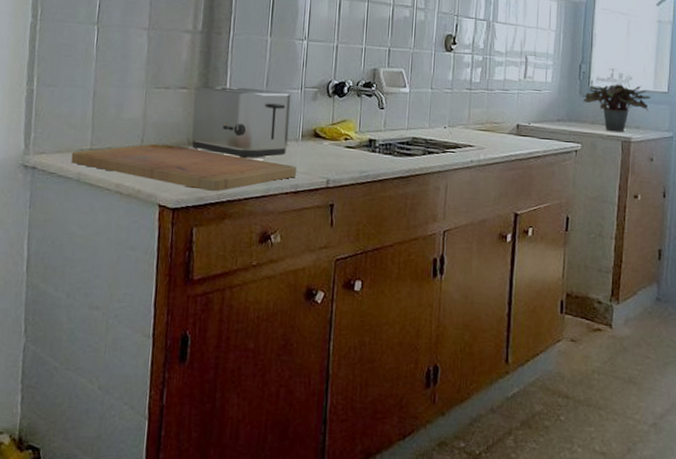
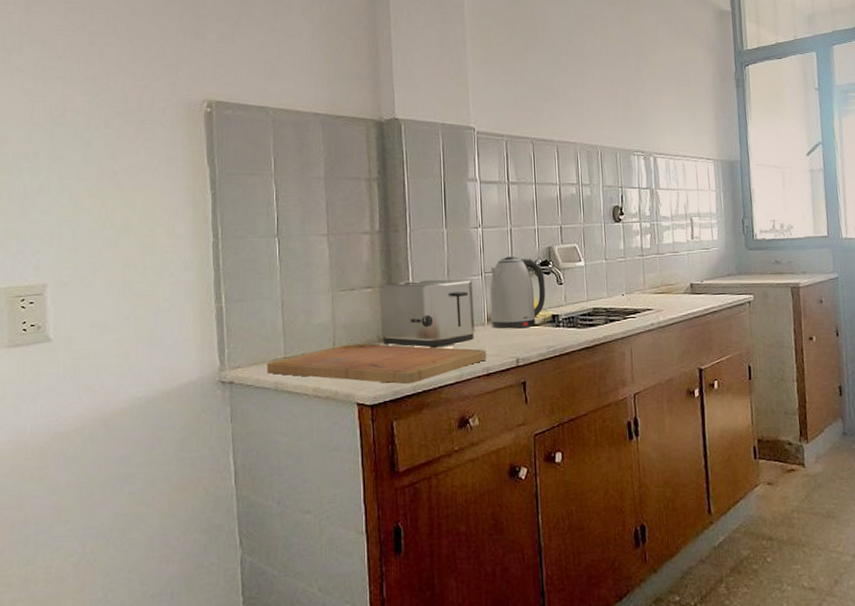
kettle: none [305,74,366,149] -> present [489,256,546,330]
potted plant: present [583,84,651,132] -> none [749,233,813,280]

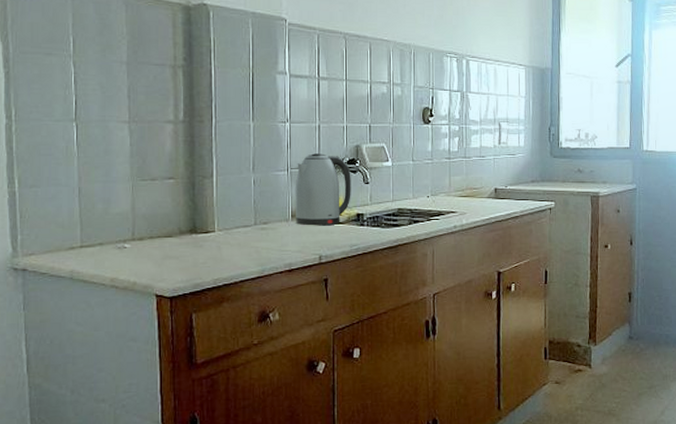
cutting board: present [267,344,487,385] -> none [62,235,290,278]
toaster: present [379,279,475,349] -> none [182,173,279,243]

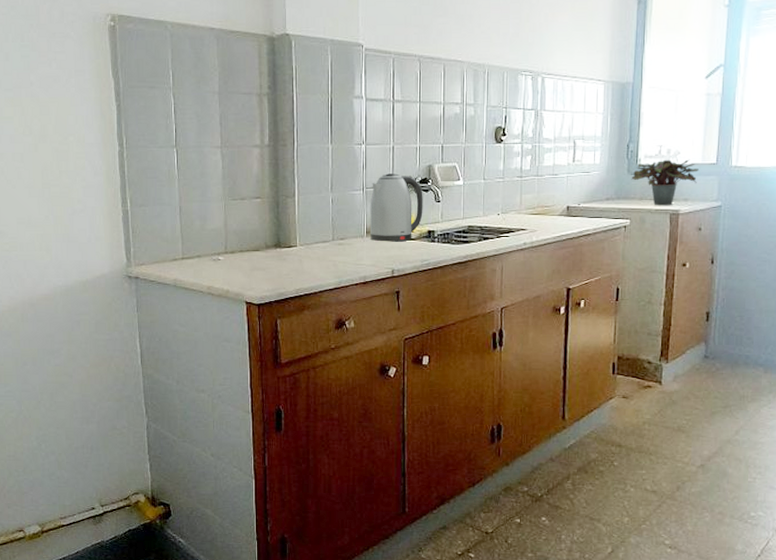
potted plant: none [554,143,615,188] -> present [631,159,700,206]

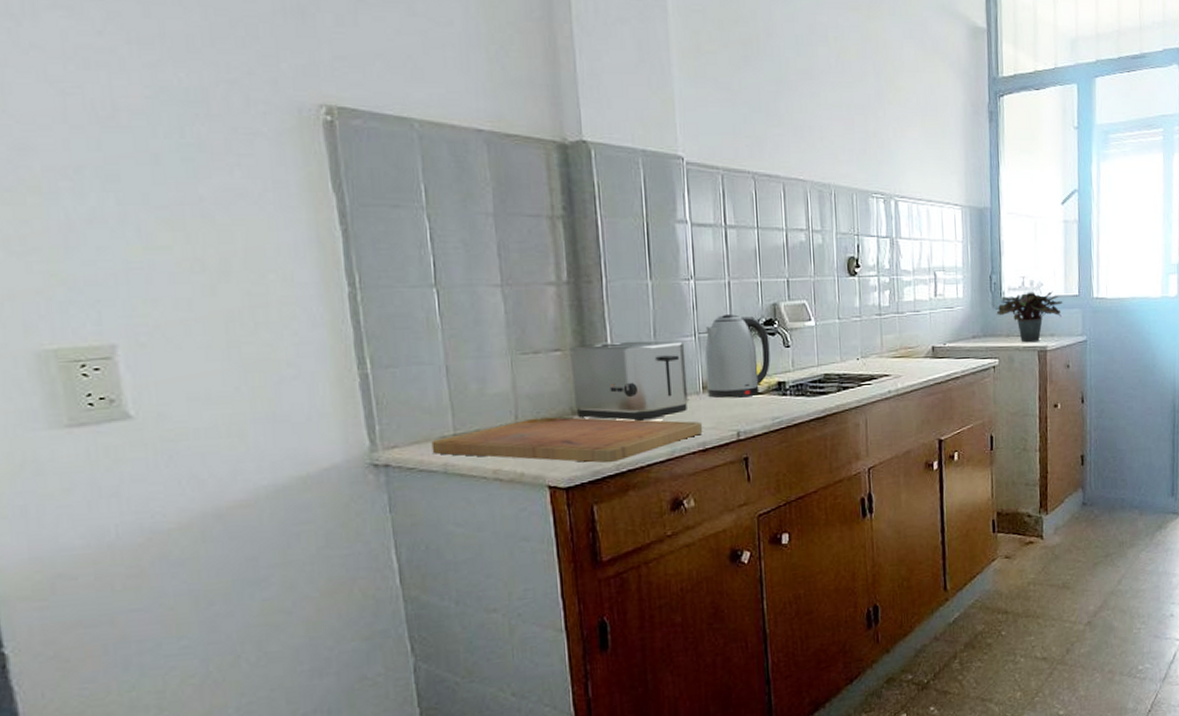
cutting board: none [167,249,365,288] -> present [431,417,703,464]
toaster: none [267,192,354,257] -> present [570,340,688,422]

